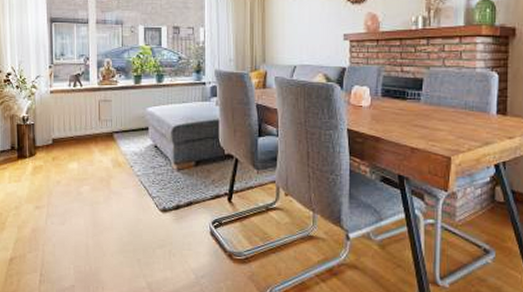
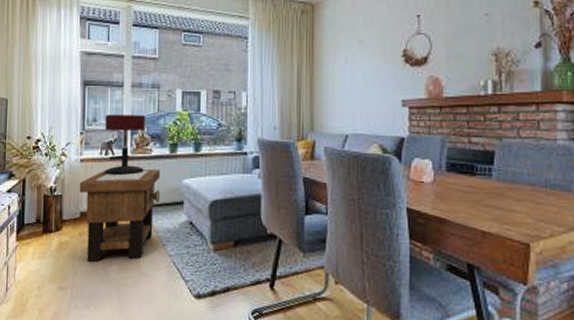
side table: none [50,98,127,183] -> present [79,168,161,262]
bar stool: none [72,49,111,105] -> present [104,114,146,176]

